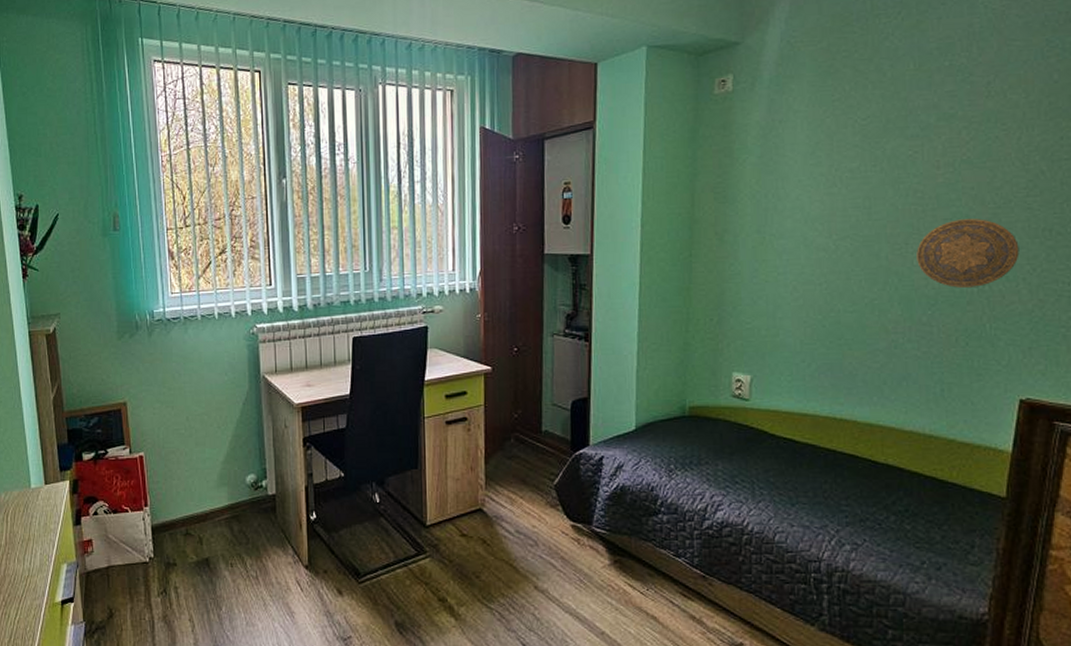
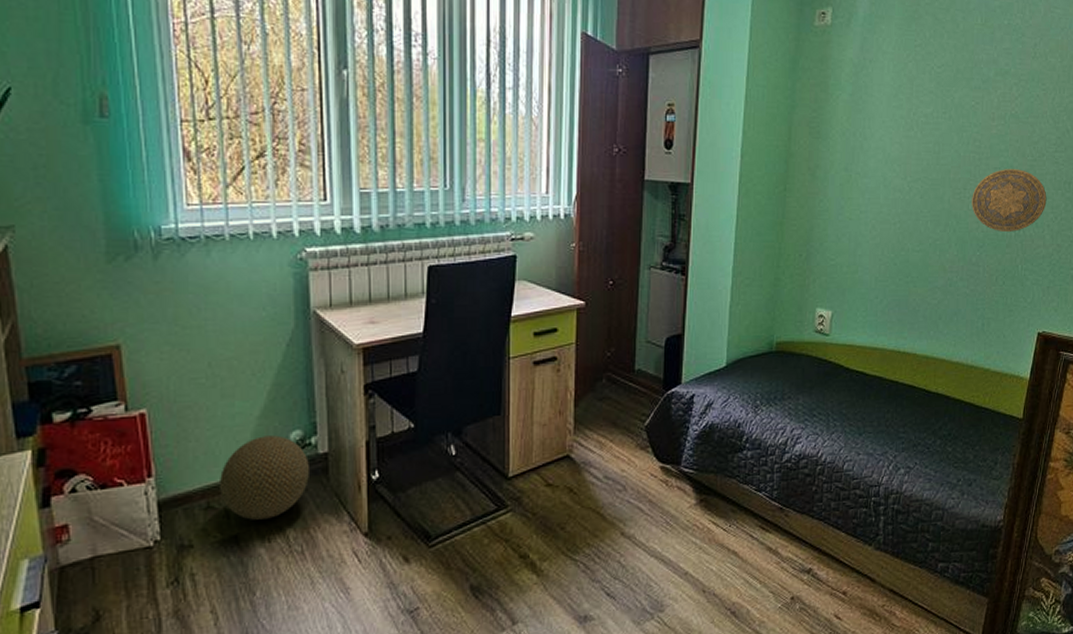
decorative ball: none [195,478,261,547] -> present [220,435,309,520]

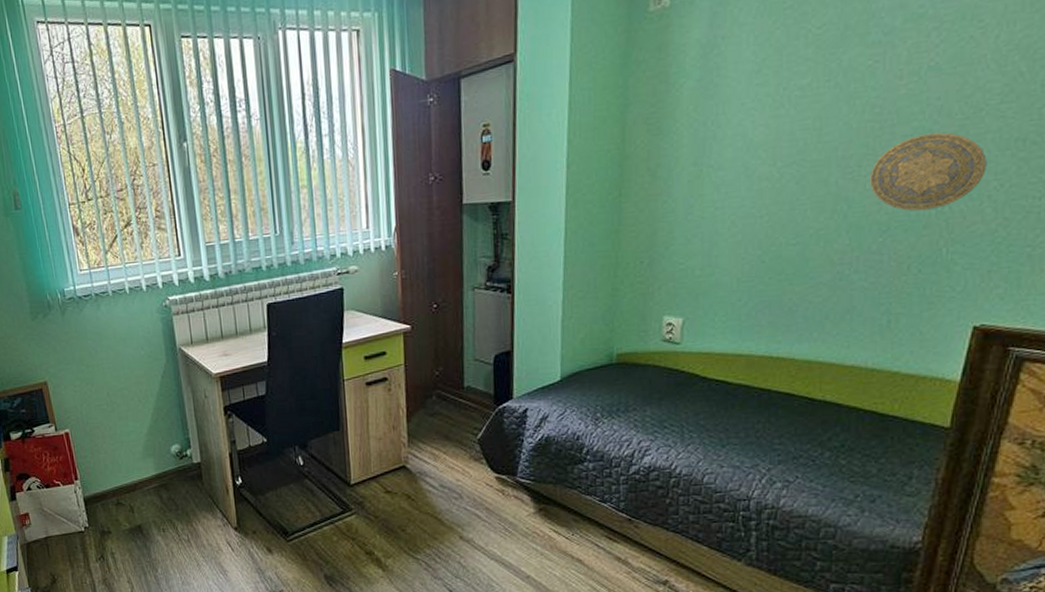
decorative ball: present [220,435,309,520] -> none [124,449,188,514]

